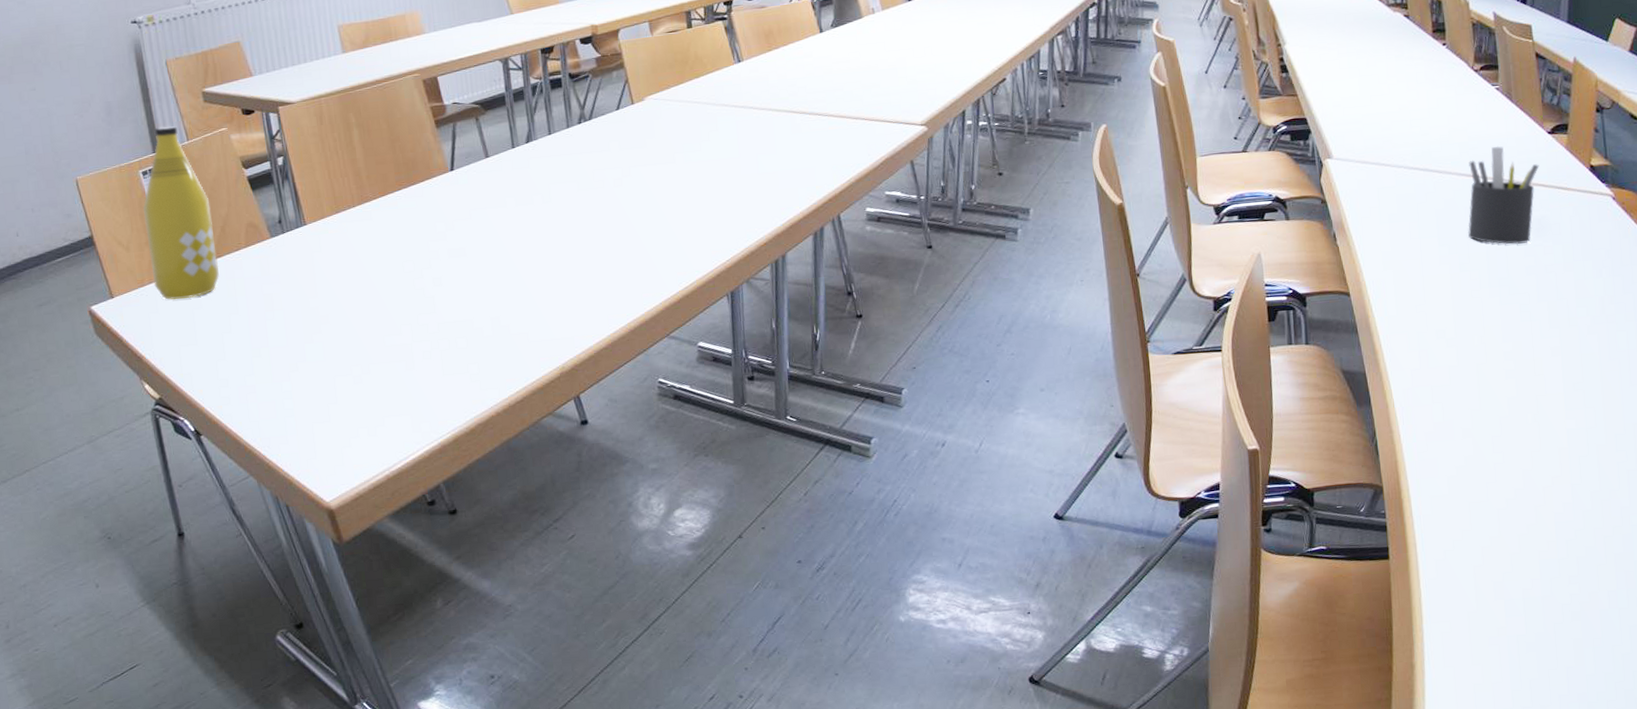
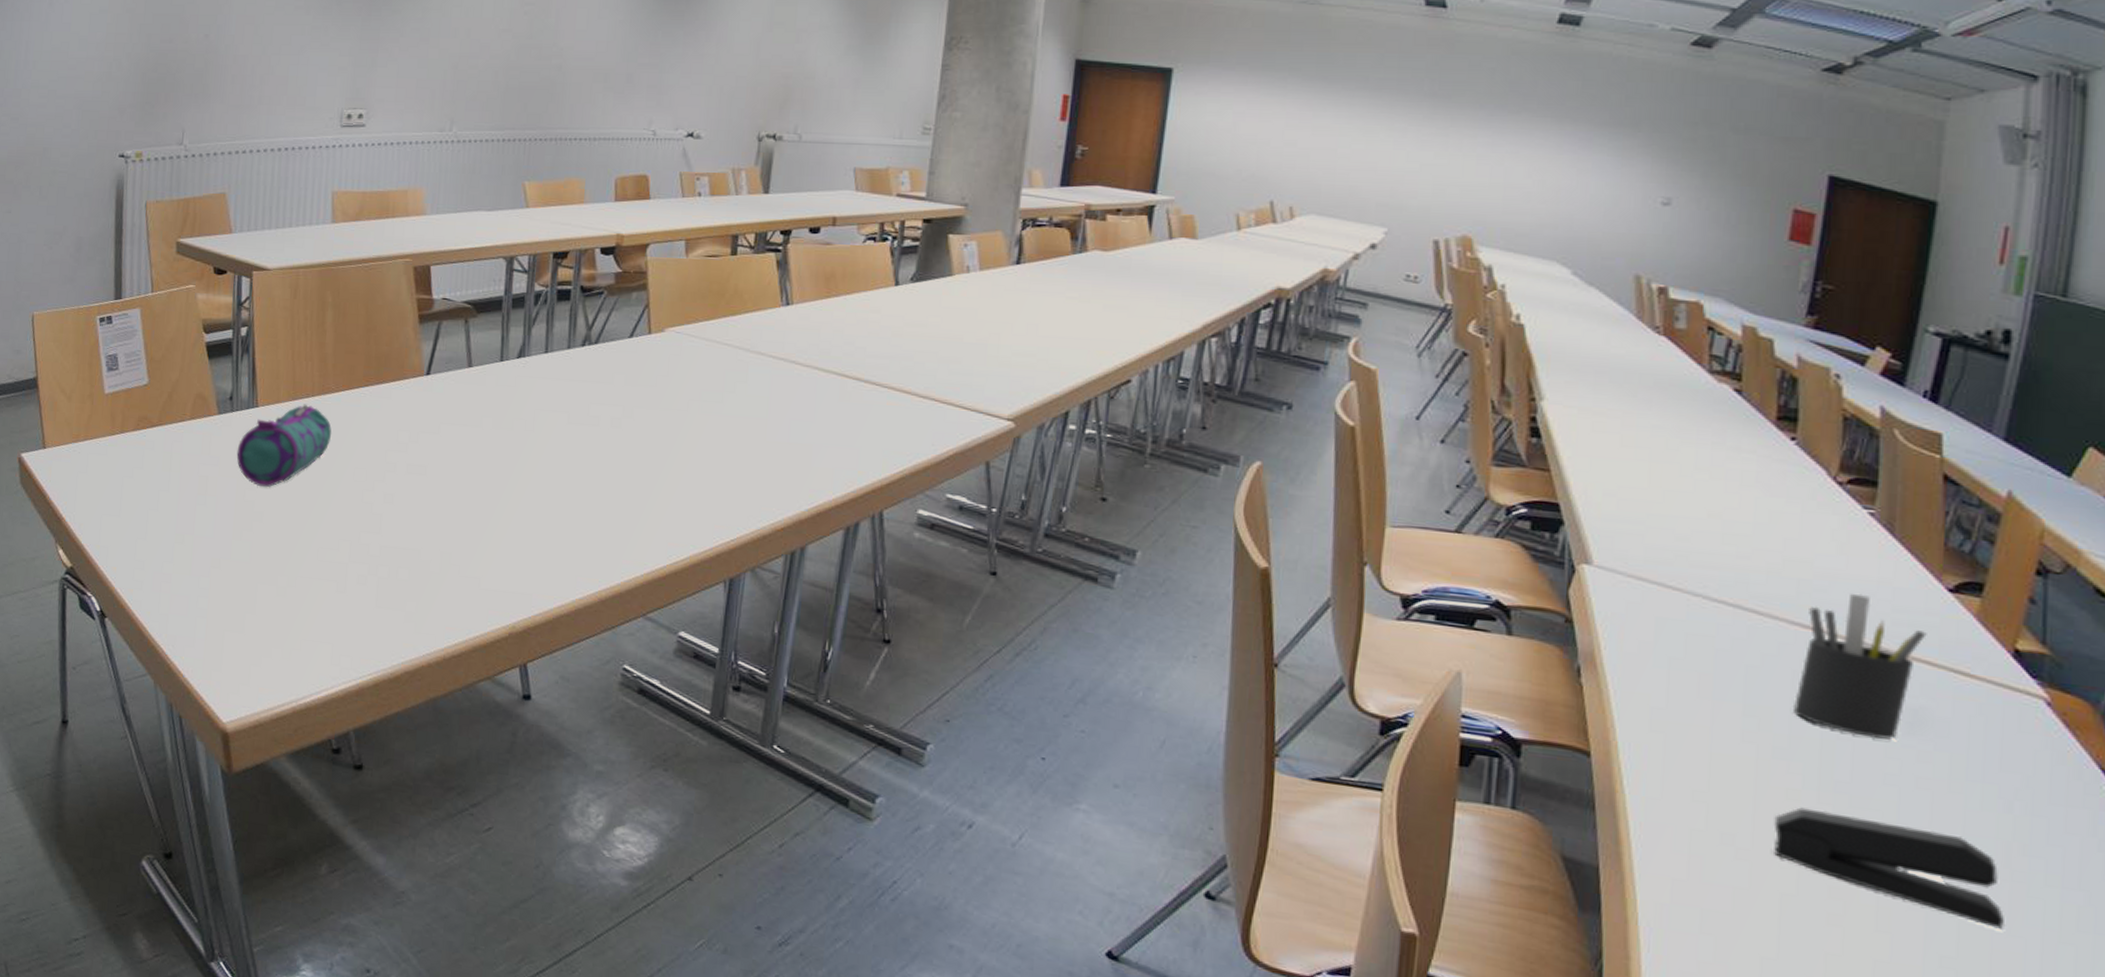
bottle: present [143,126,219,300] -> none [88,273,162,465]
pencil case: none [294,214,377,294] -> present [236,404,332,488]
stapler: none [1466,299,1607,357] -> present [1773,807,2006,929]

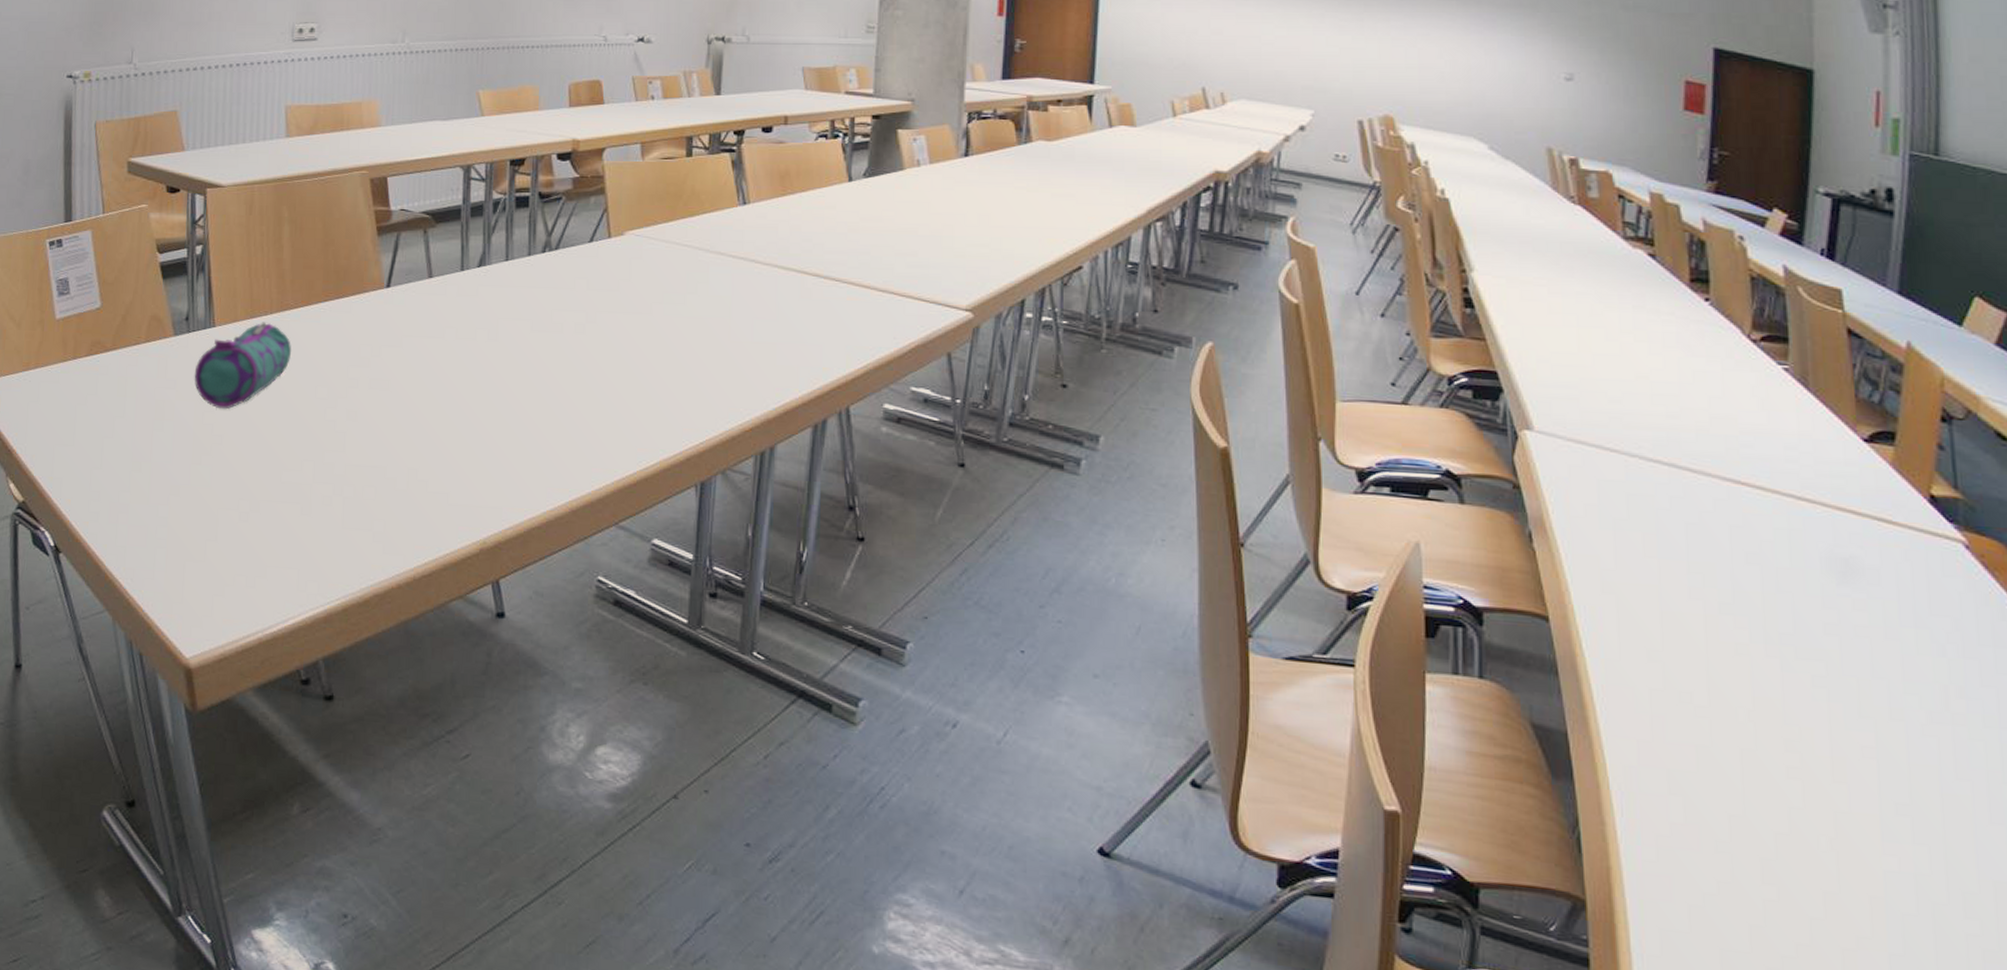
stapler: present [1773,807,2006,929] -> none [1727,661,1952,773]
pen holder: present [1794,593,1927,740] -> none [1734,447,1849,590]

